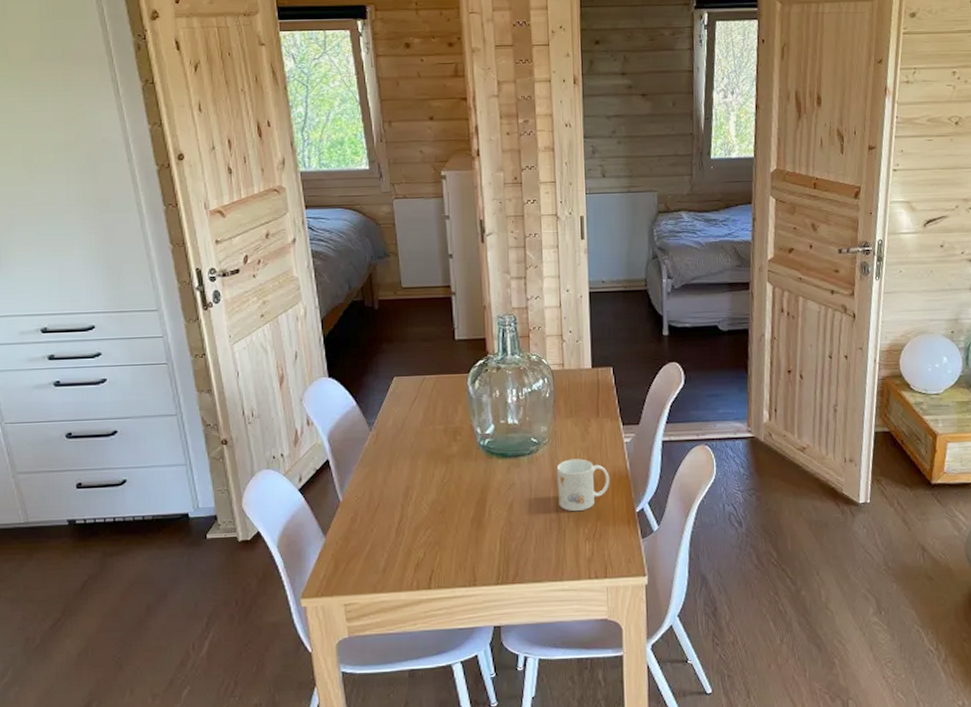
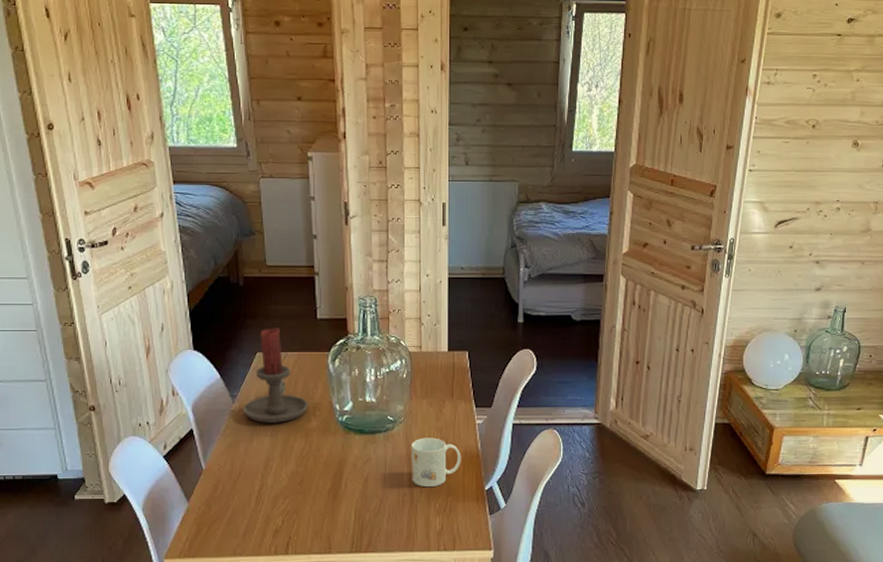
candle holder: none [380,350,448,450] -> present [242,328,308,423]

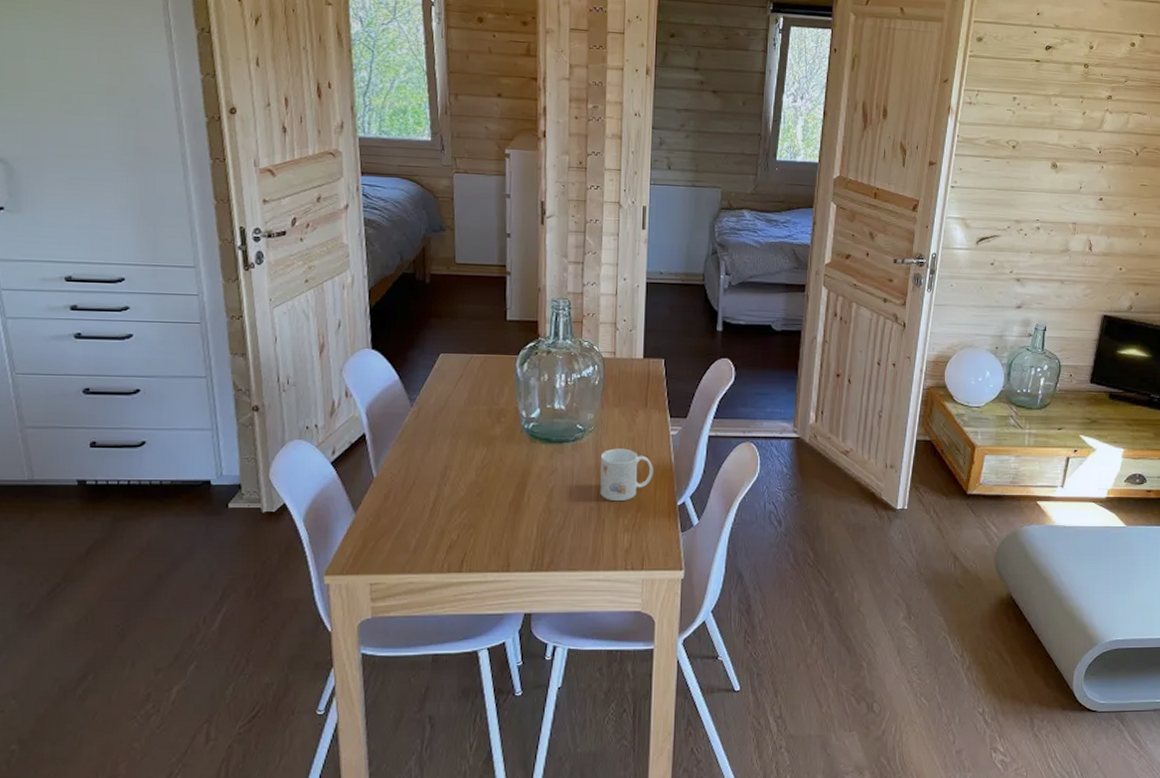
candle holder: present [242,328,308,423] -> none [421,328,492,429]

